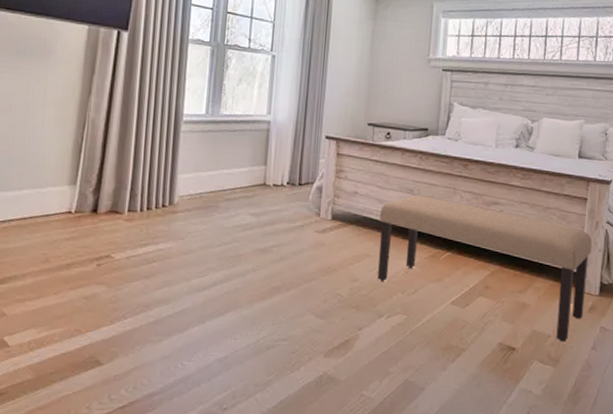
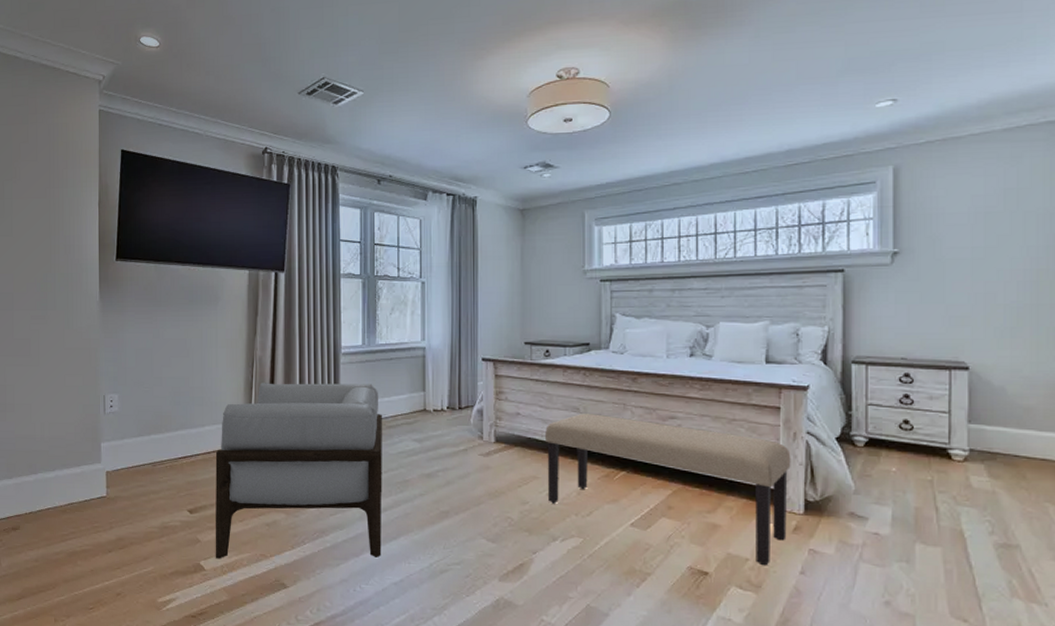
armchair: none [22,146,220,335] -> present [215,383,382,559]

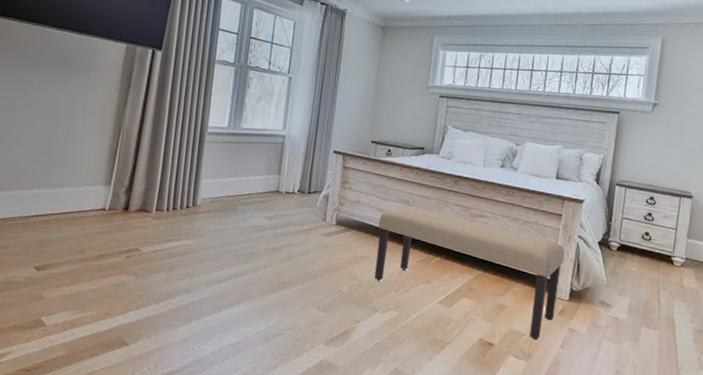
armchair: present [215,383,382,559] -> none [58,151,238,321]

